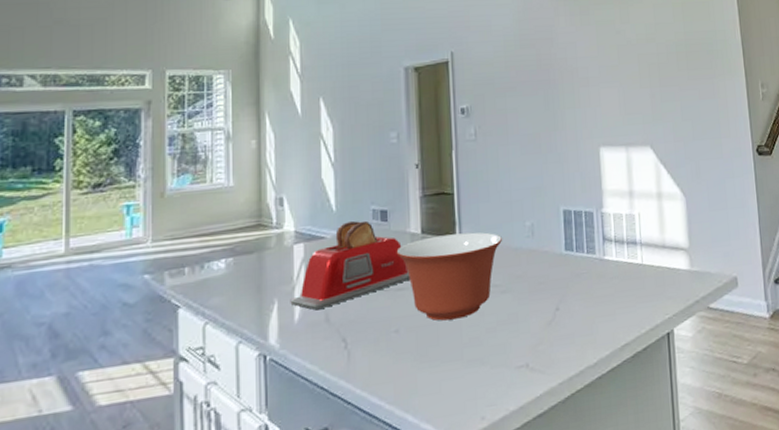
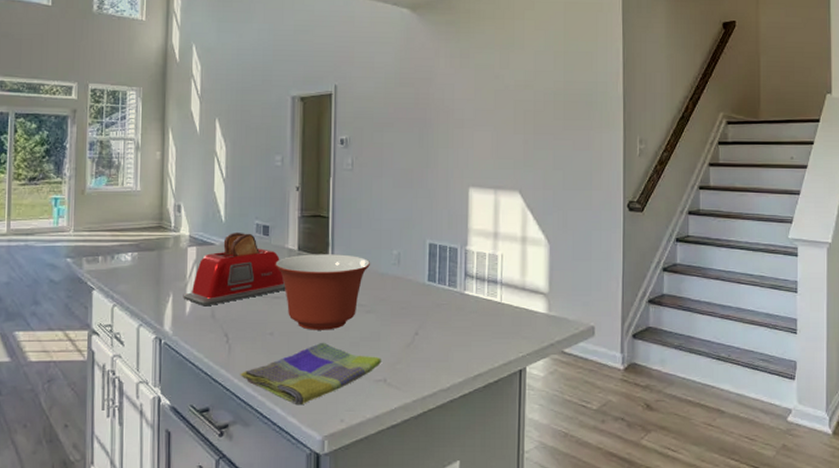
dish towel: none [363,332,522,408] -> present [240,342,381,404]

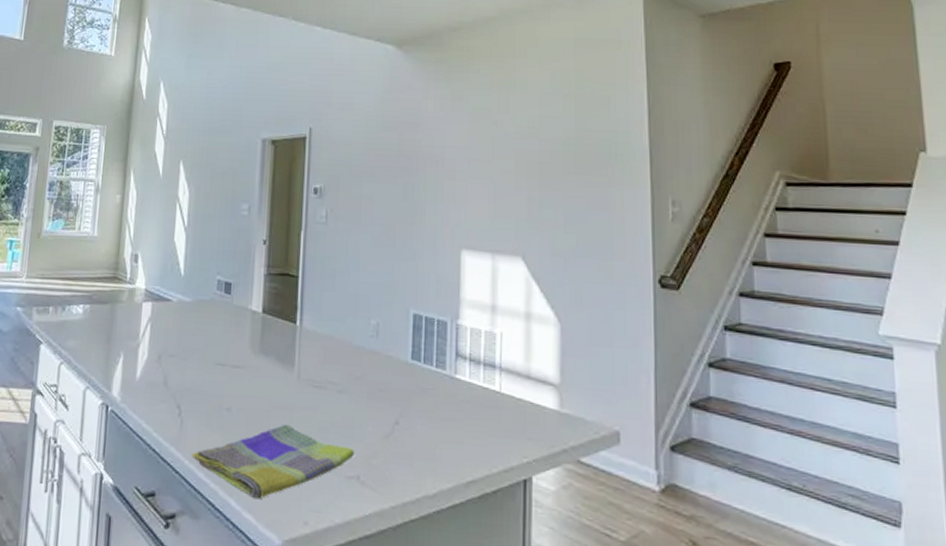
toaster: present [183,231,286,307] -> none [134,287,247,372]
mixing bowl: present [275,254,371,330] -> none [236,318,345,410]

